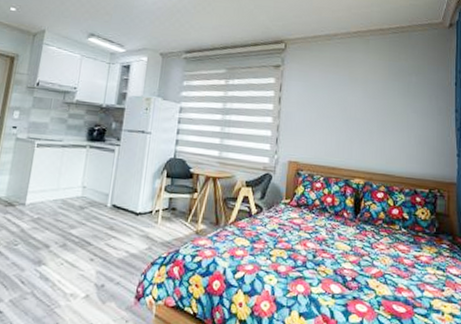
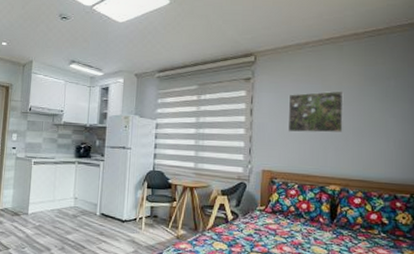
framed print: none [315,83,369,126] -> present [287,90,344,133]

